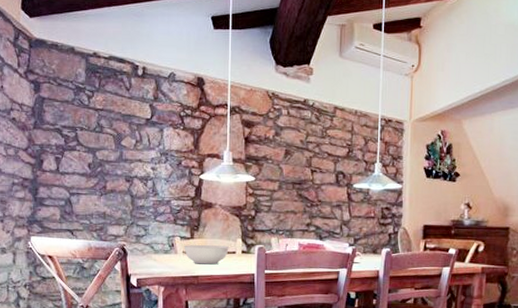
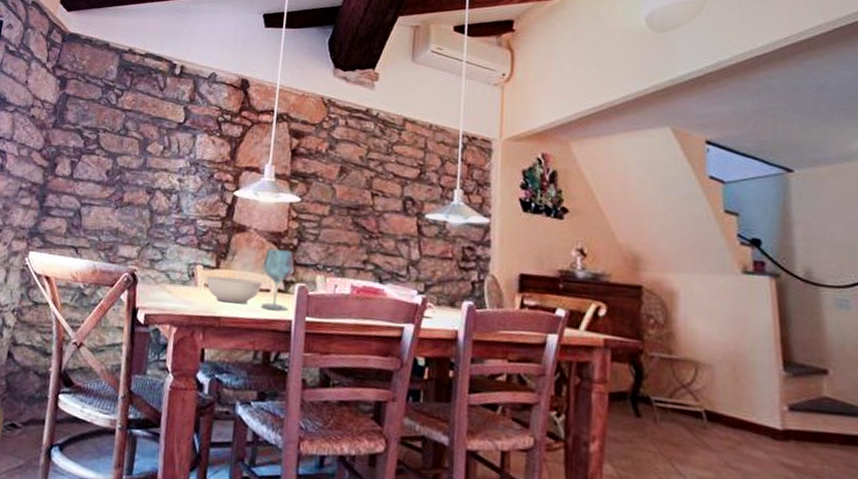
wine glass: none [228,220,254,268] -> present [261,248,295,311]

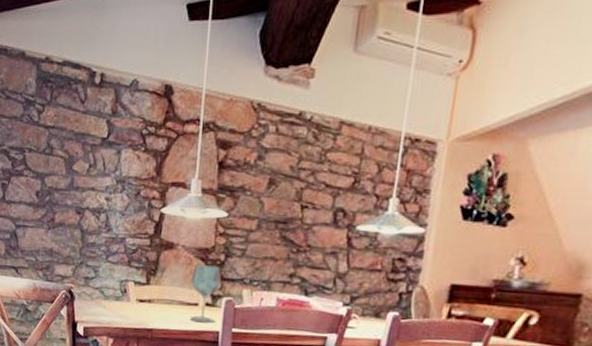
bowl: present [206,276,262,304] -> none [138,292,191,317]

